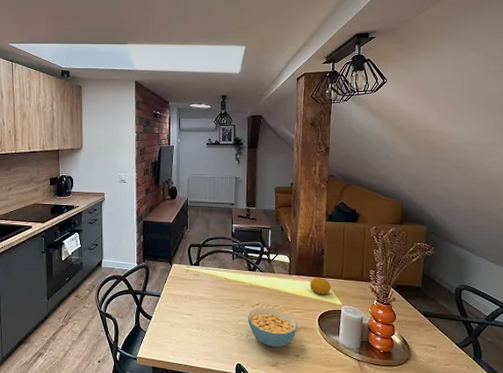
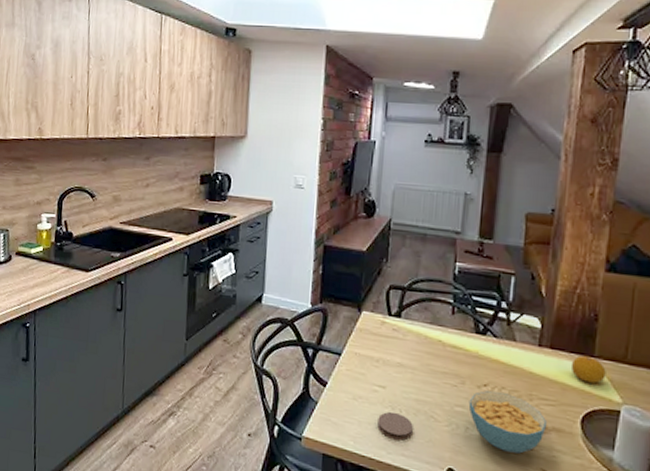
coaster: none [188,331,212,350] -> present [377,411,413,441]

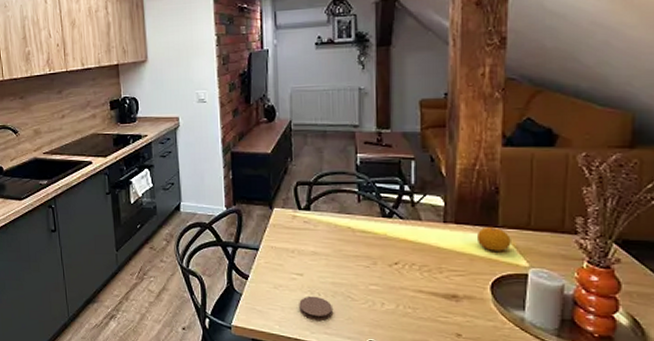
cereal bowl: present [468,391,548,454] -> none [382,269,459,322]

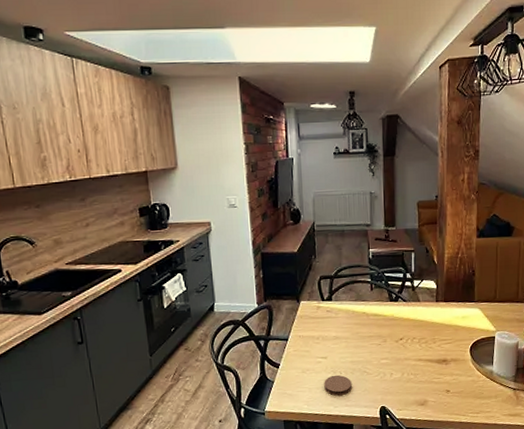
fruit: present [476,226,511,251] -> none [459,301,483,321]

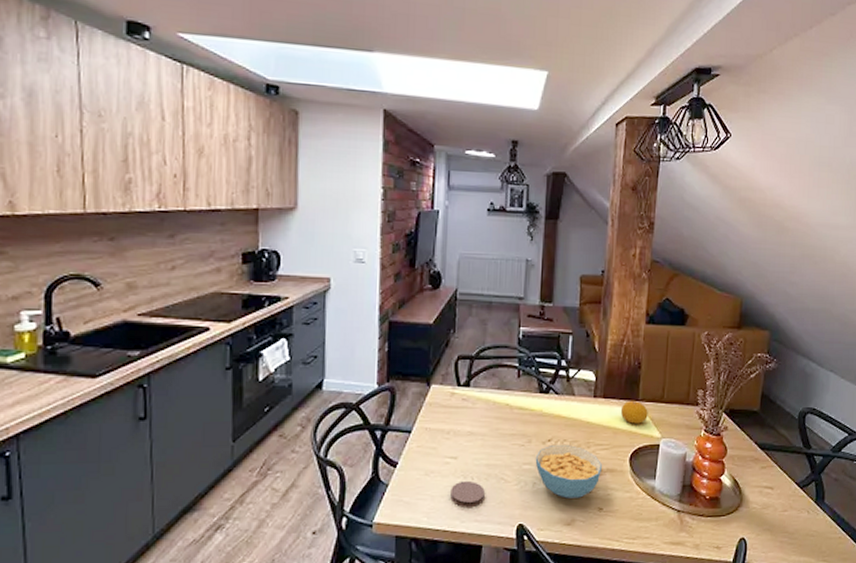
cereal bowl: none [390,342,448,384] -> present [535,445,603,498]
fruit: none [459,301,483,321] -> present [620,400,648,424]

